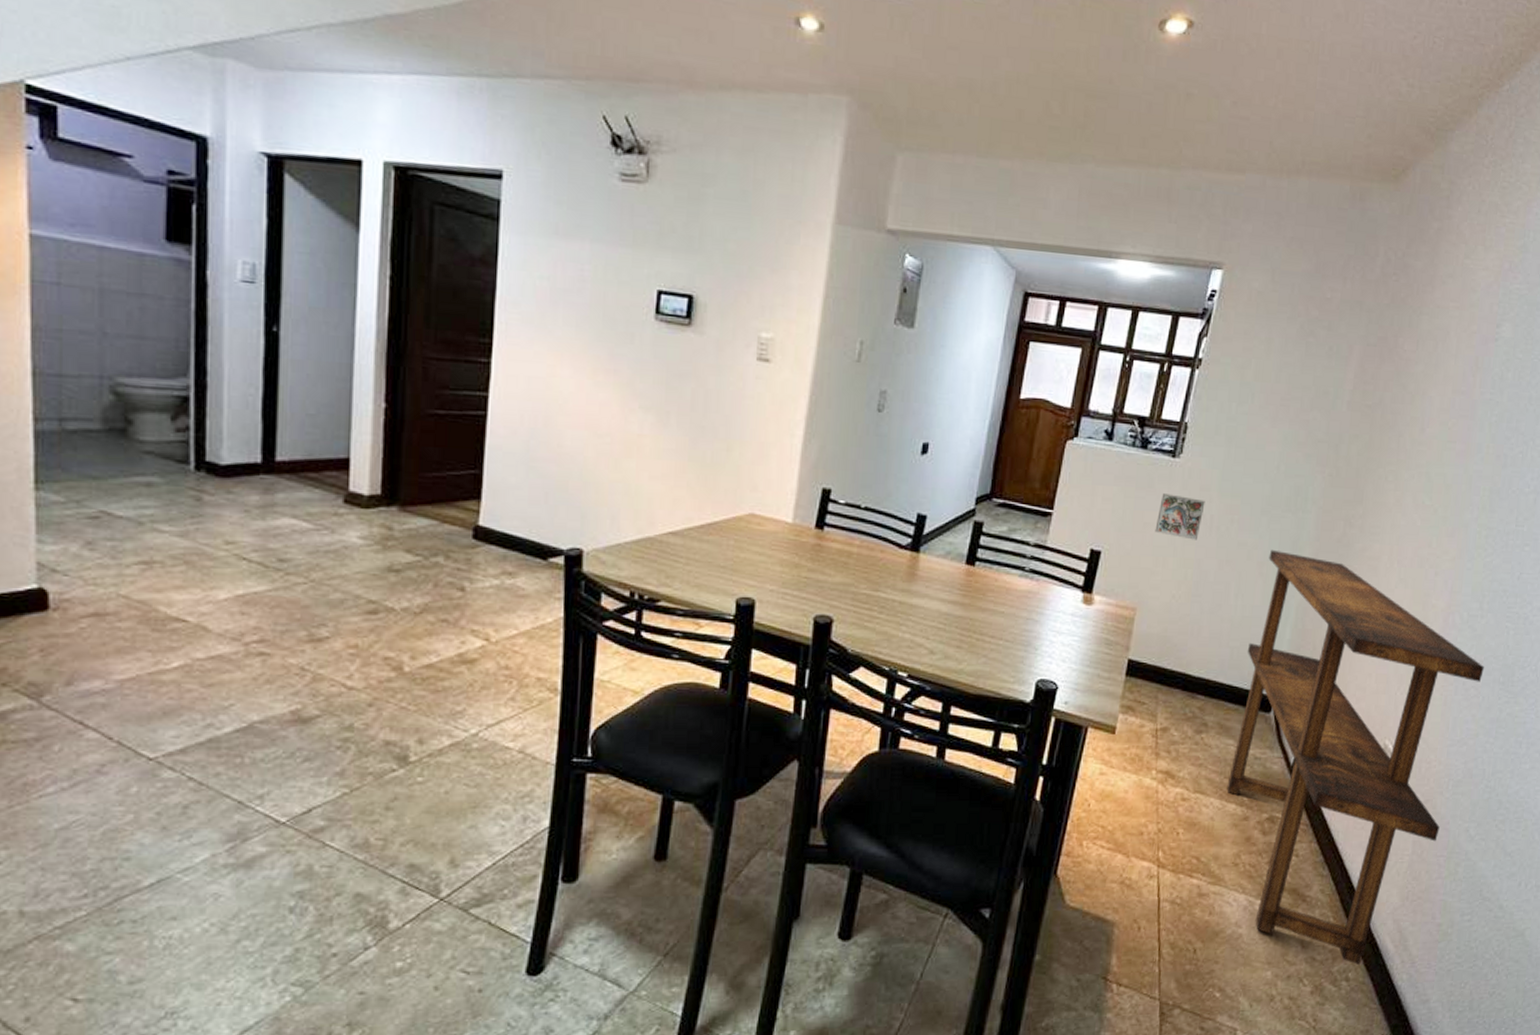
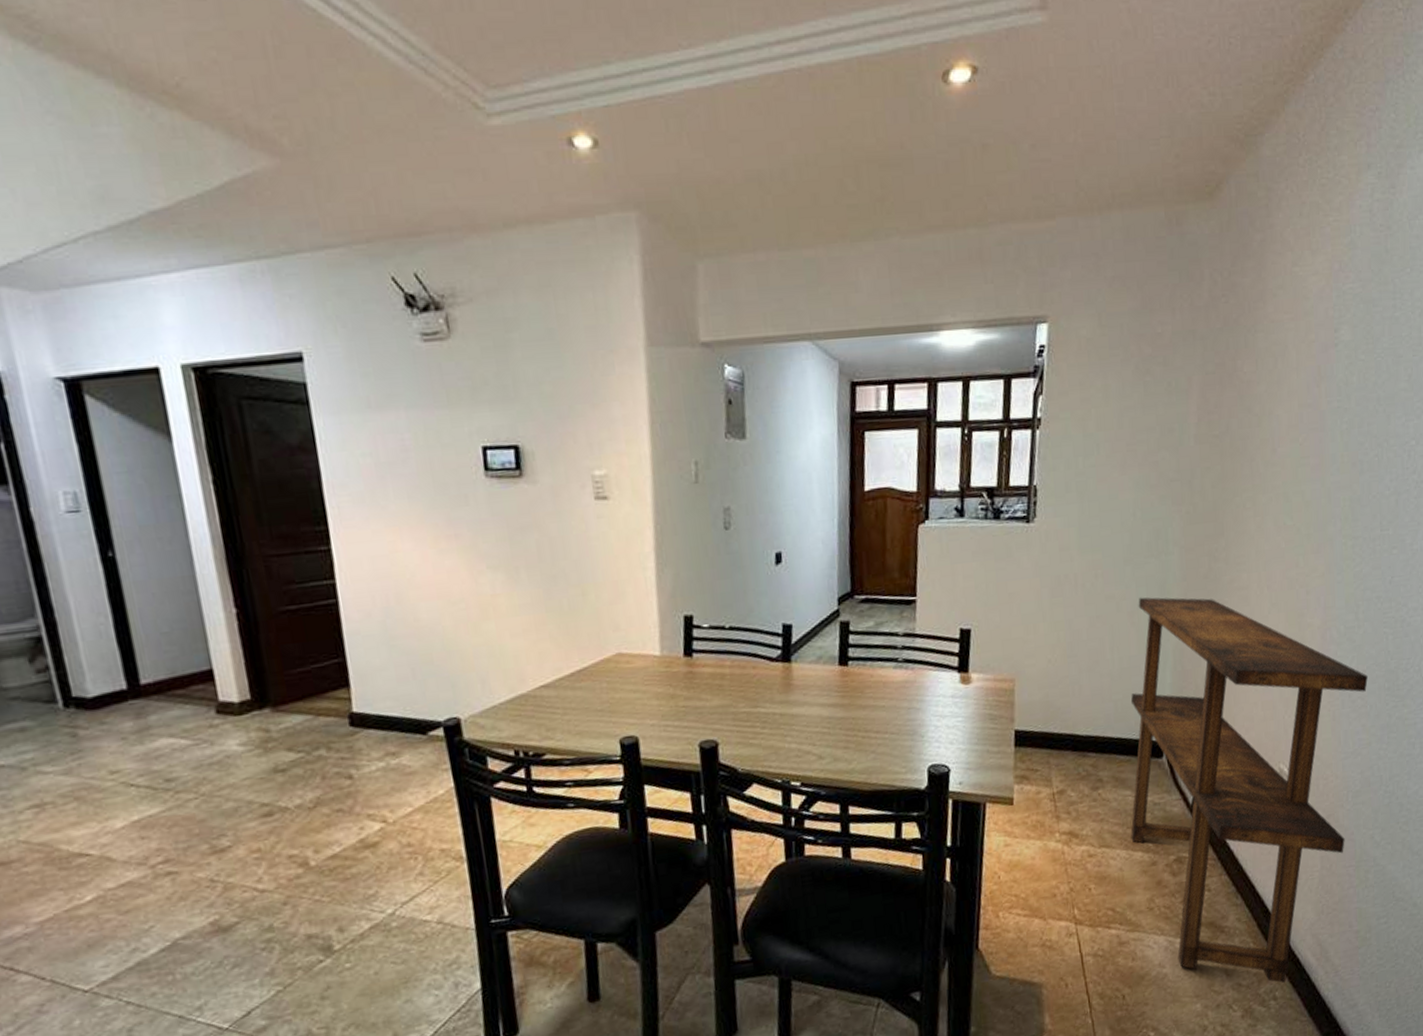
decorative tile: present [1155,493,1205,540] -> none [1020,560,1067,602]

